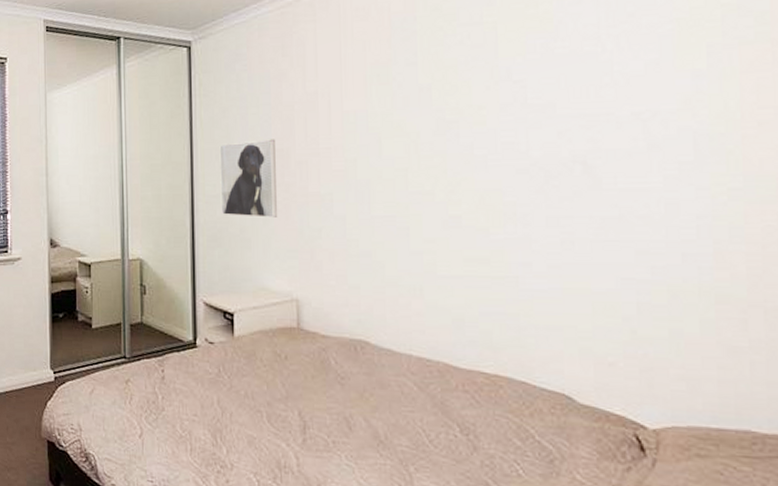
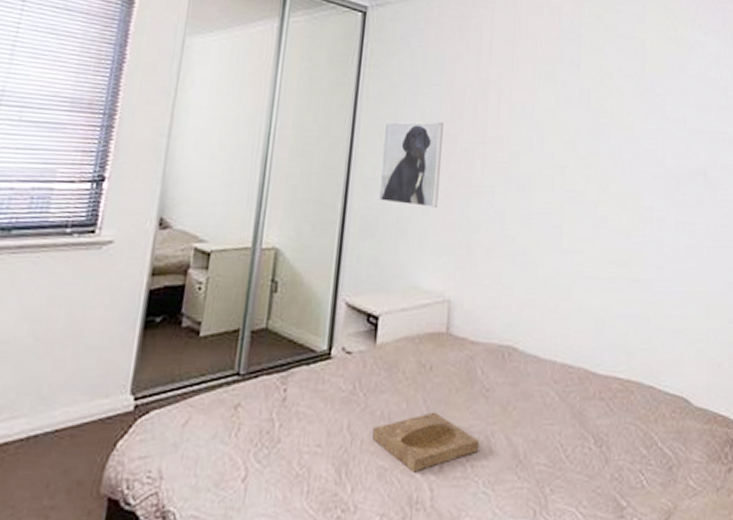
tray: none [240,394,339,443] -> present [372,412,480,473]

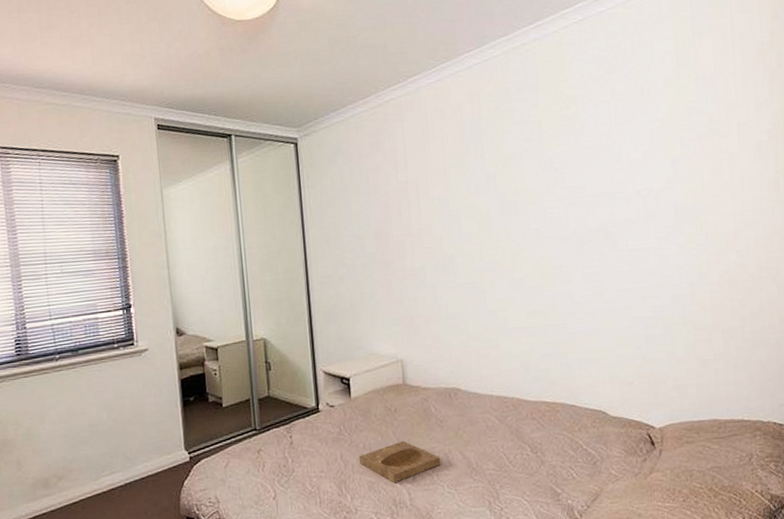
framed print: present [378,121,443,207] -> none [328,223,381,293]

